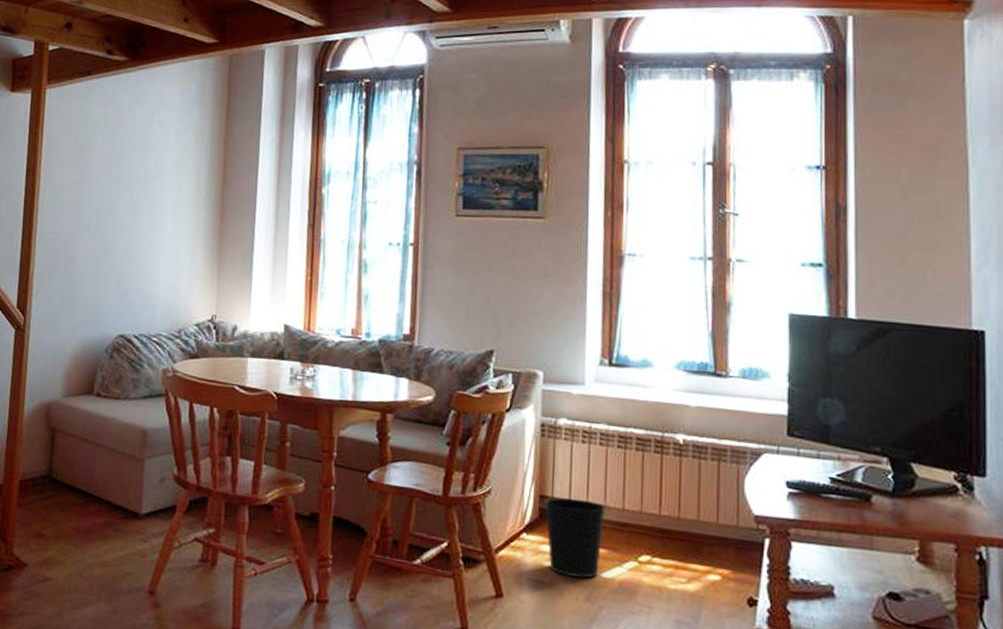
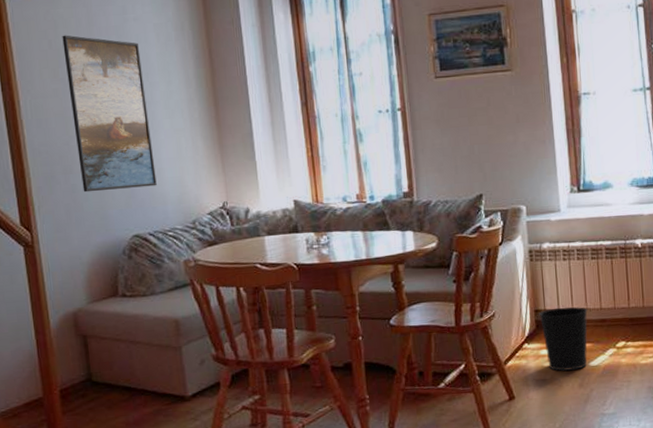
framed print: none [80,131,159,289] -> present [62,35,157,193]

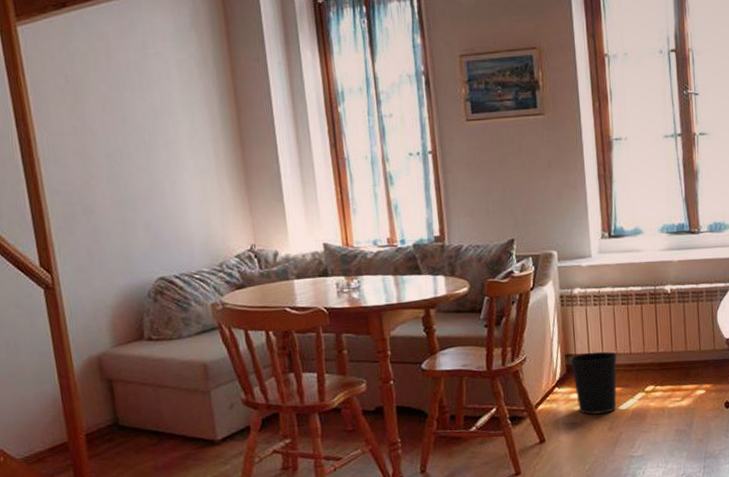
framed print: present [62,35,157,193] -> none [79,69,182,234]

